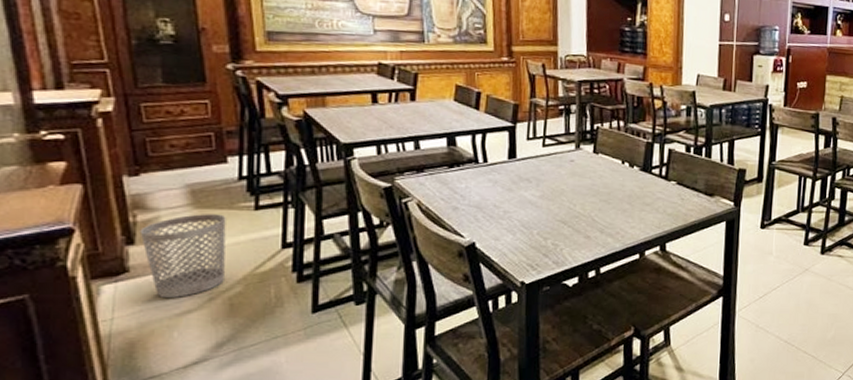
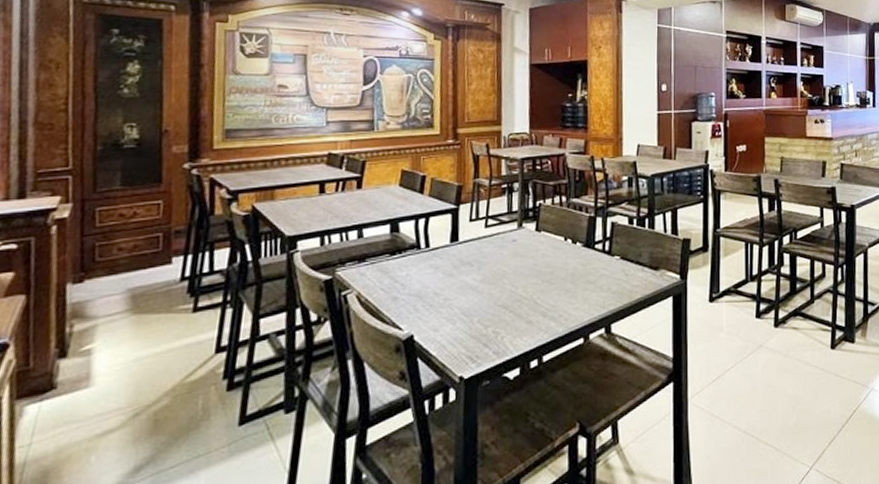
wastebasket: present [139,214,226,298] -> none [74,319,163,416]

